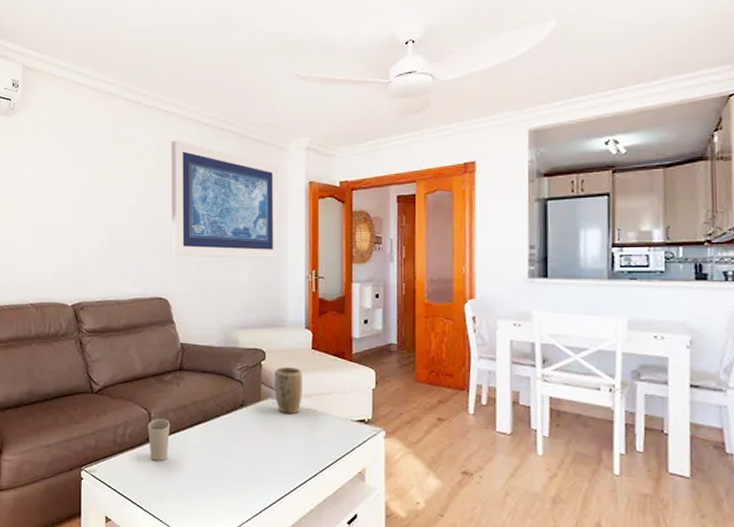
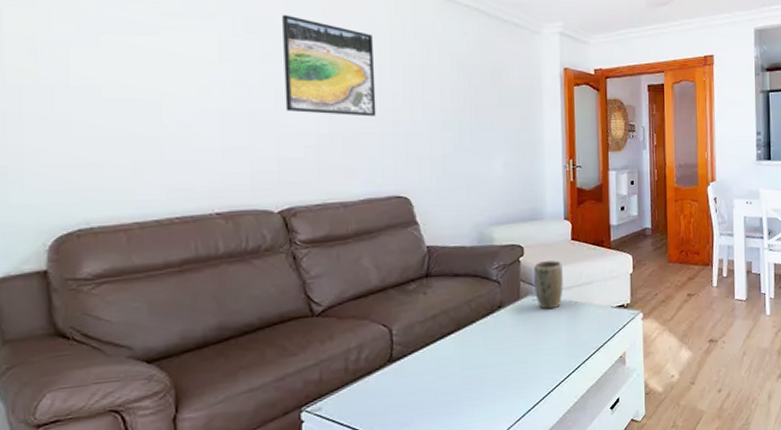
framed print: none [79,147,145,229] -> present [282,14,376,117]
cup: present [148,418,170,461] -> none [389,333,417,383]
wall art: present [171,140,278,258] -> none [407,15,534,149]

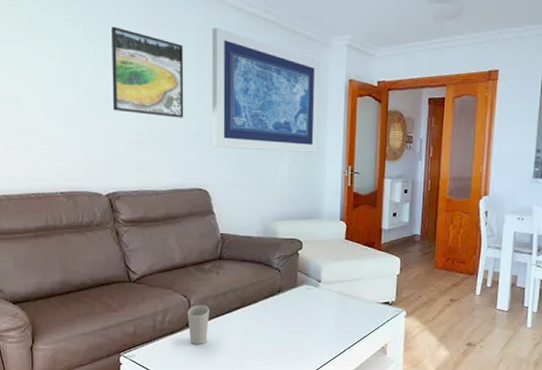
cup: none [389,333,417,383] -> present [187,304,209,344]
wall art: none [407,15,534,149] -> present [211,27,320,153]
plant pot: present [534,260,563,310] -> none [310,256,336,299]

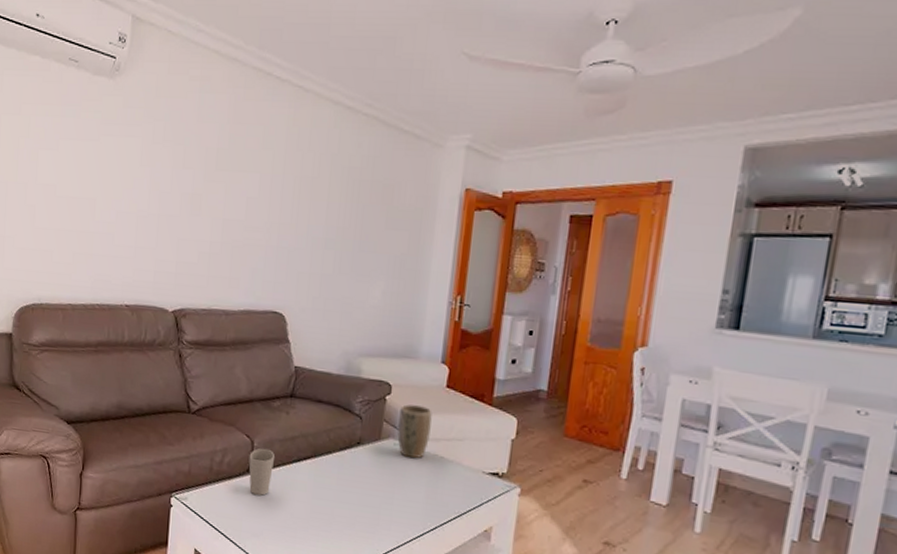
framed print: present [112,26,184,118] -> none [187,123,269,229]
wall art: present [211,27,320,153] -> none [292,124,430,277]
plant pot: none [310,256,336,299] -> present [397,404,432,459]

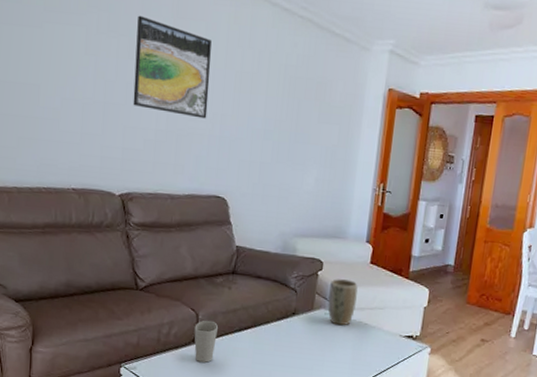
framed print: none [187,123,269,229] -> present [133,15,212,119]

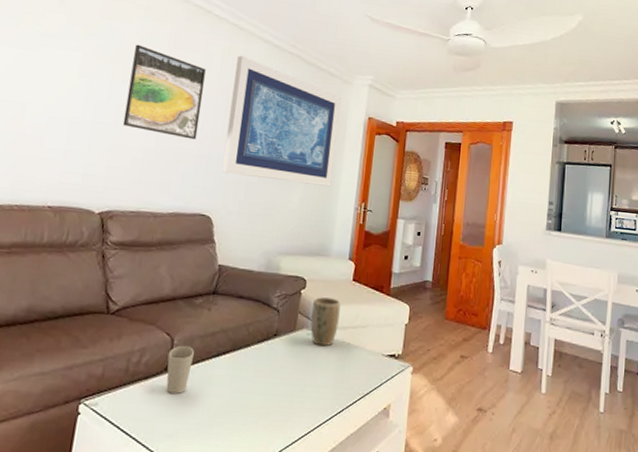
wall art: none [234,23,358,166] -> present [221,55,341,186]

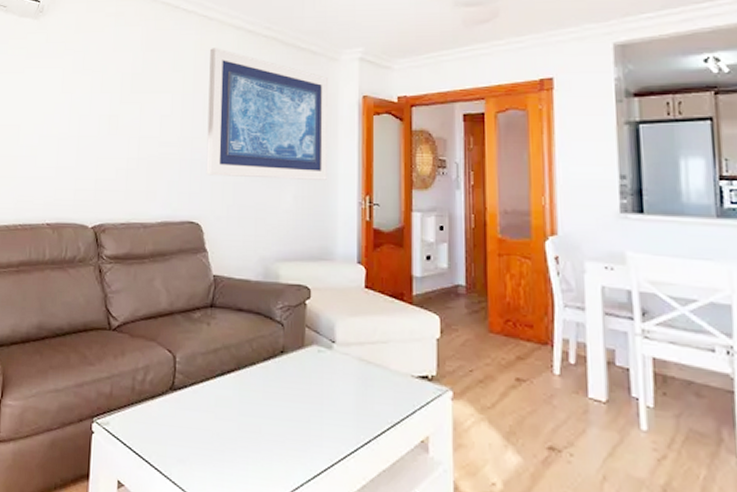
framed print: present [122,44,206,140] -> none [105,52,180,143]
cup: present [166,345,194,394] -> none [171,363,197,415]
plant pot: present [310,297,341,347] -> none [321,308,353,365]

